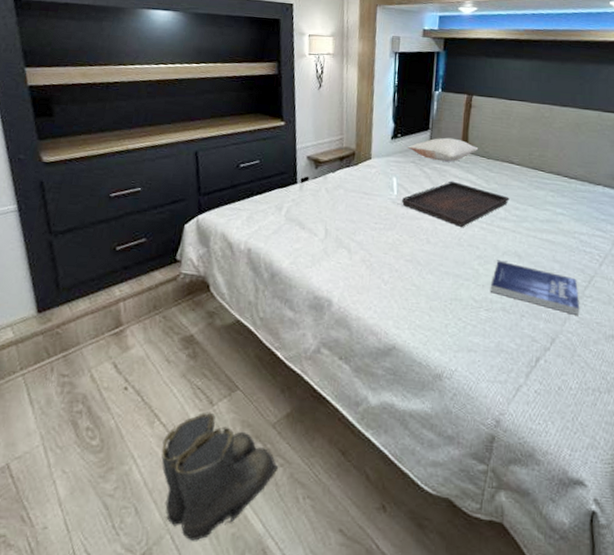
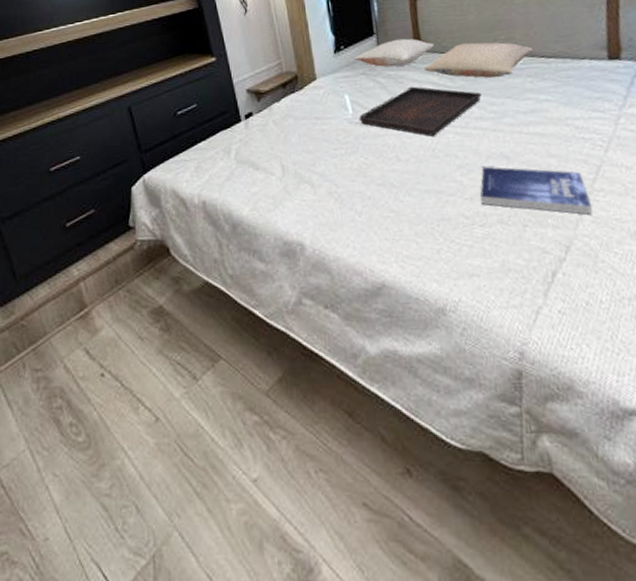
boots: present [161,412,278,541] -> none [151,388,280,535]
pillow: none [465,152,560,188] -> present [423,42,534,79]

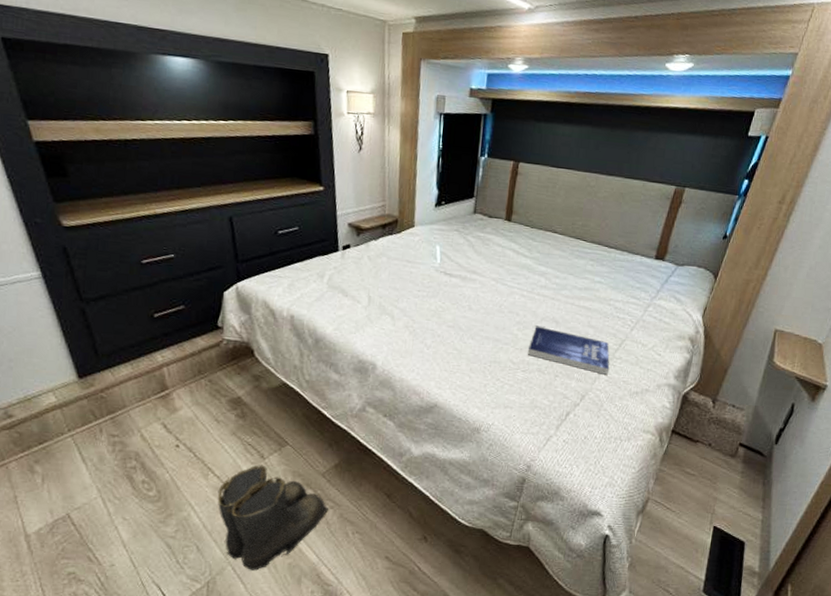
boots: none [151,388,280,535] -> present [217,464,328,571]
pillow: present [353,38,435,67] -> none [451,205,523,231]
serving tray: present [359,86,482,136] -> none [444,249,551,295]
pillow: present [423,42,534,79] -> none [509,221,601,257]

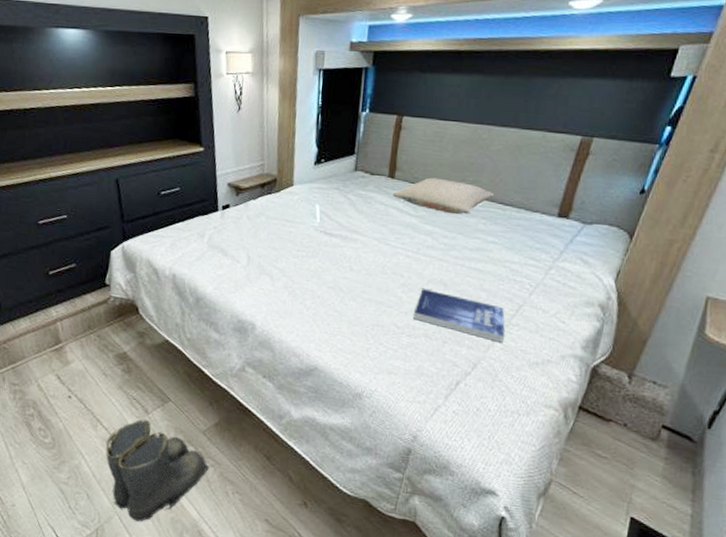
pillow: none [509,221,601,257] -> present [392,177,495,215]

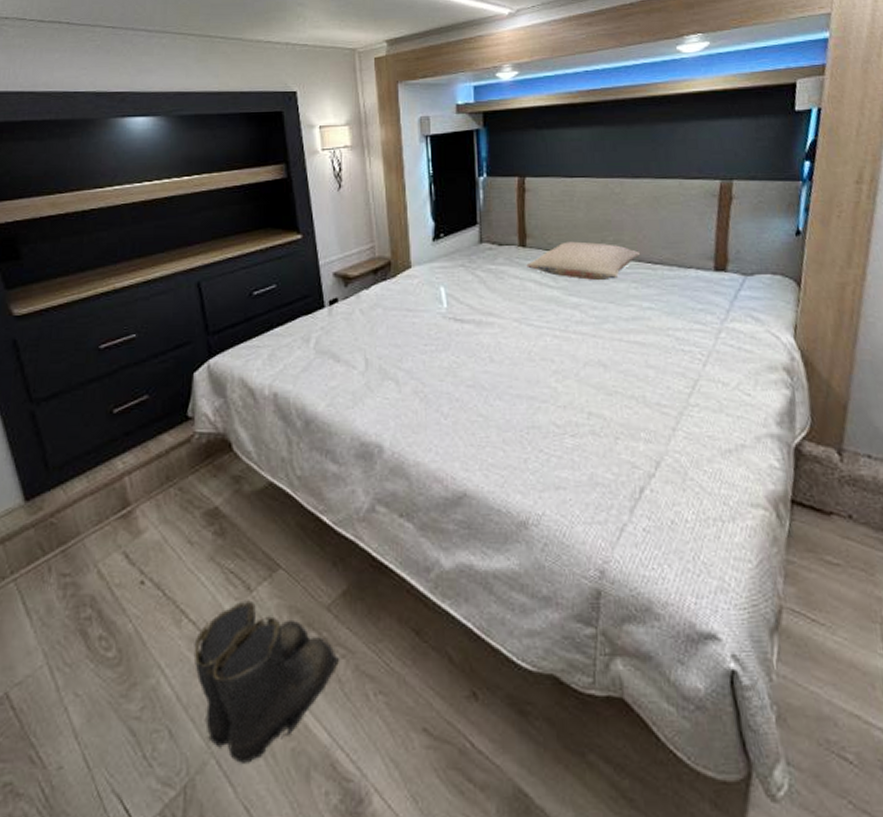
book: present [412,288,505,343] -> none [573,373,686,430]

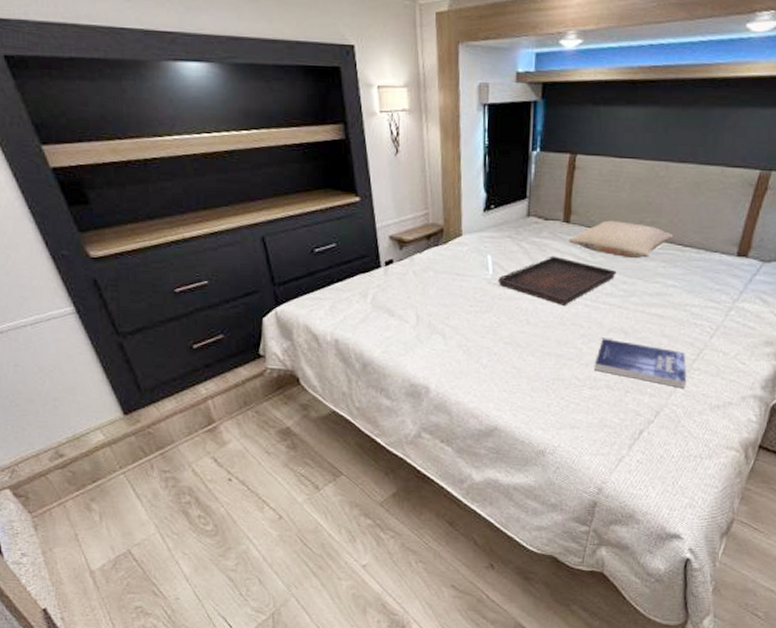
boots: present [193,600,339,763] -> none [275,496,389,601]
serving tray: none [453,283,584,338] -> present [497,255,617,305]
book: none [573,373,686,430] -> present [593,338,687,388]

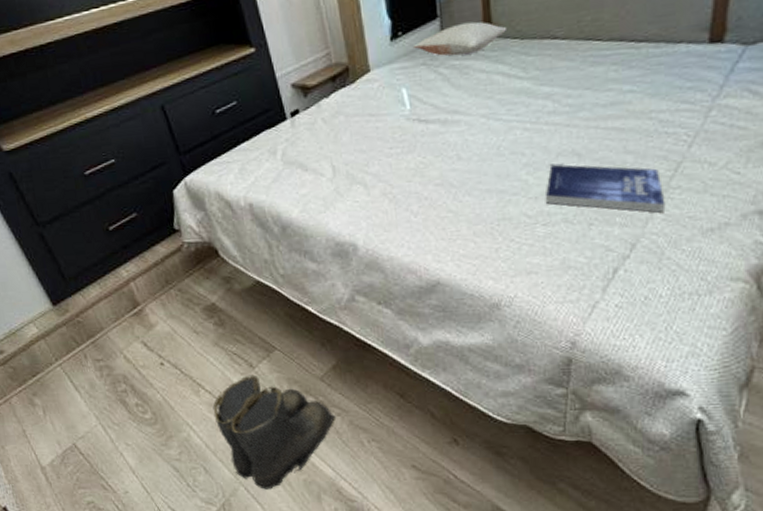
boots: none [275,496,389,601] -> present [212,374,335,490]
serving tray: present [497,255,617,305] -> none [417,77,557,133]
pillow: none [501,206,583,235] -> present [412,21,508,56]
pillow: present [568,220,674,259] -> none [493,24,623,67]

